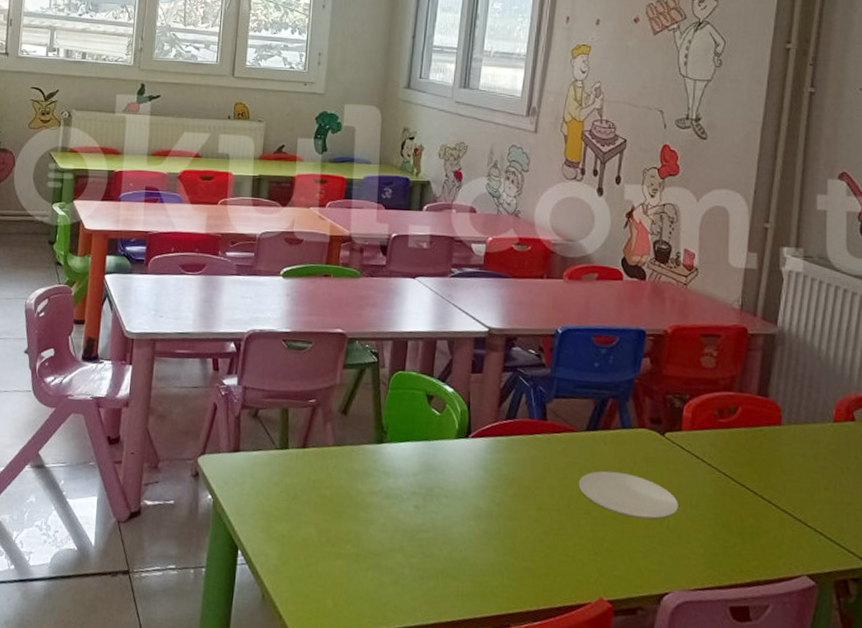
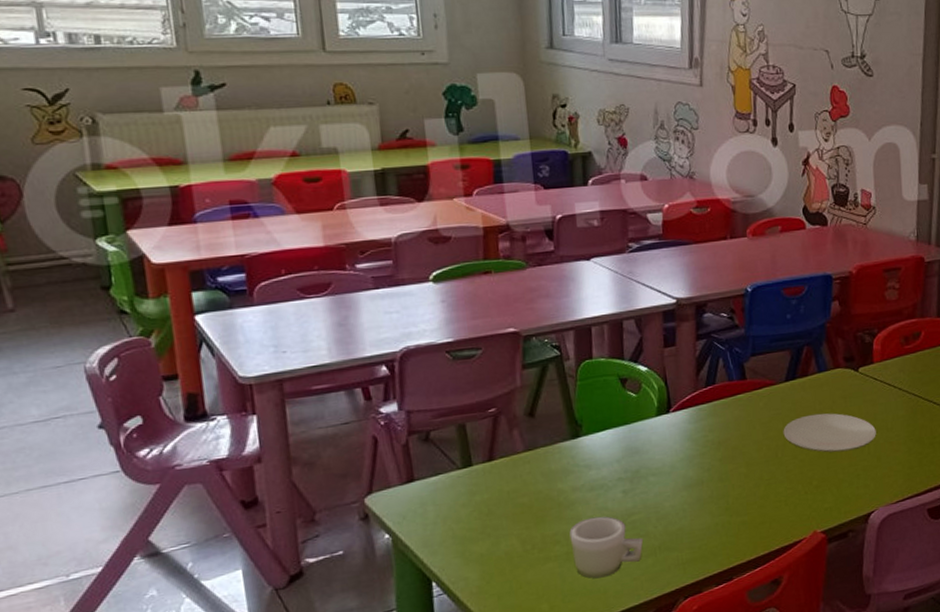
cup: none [361,524,428,589] -> present [569,516,644,579]

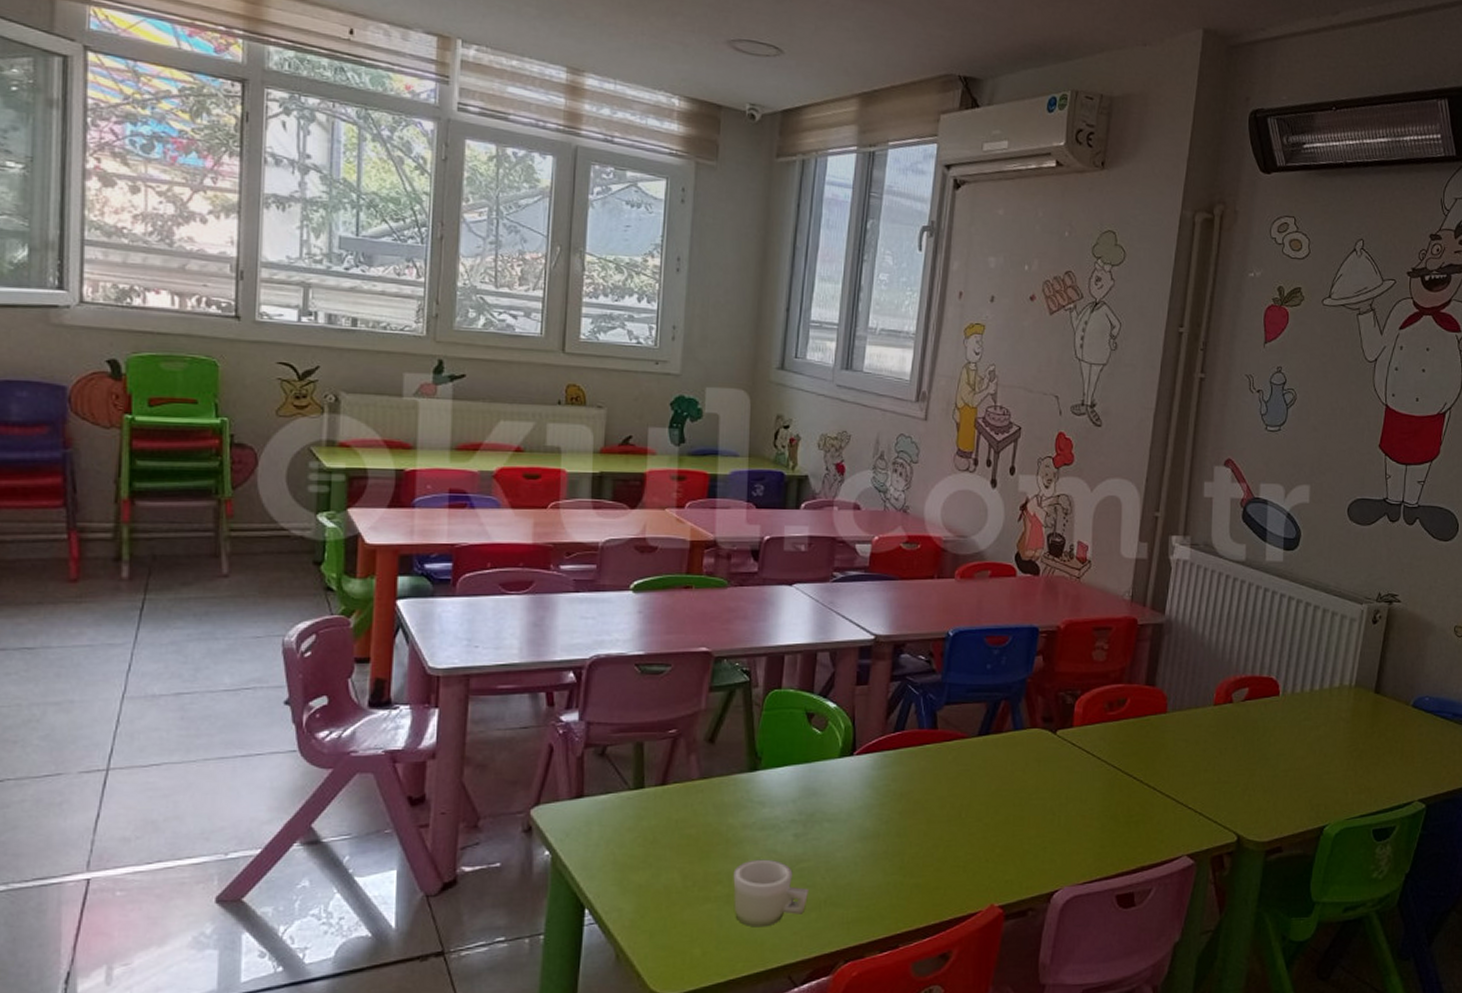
plate: present [783,413,876,453] -> none [969,775,1069,820]

